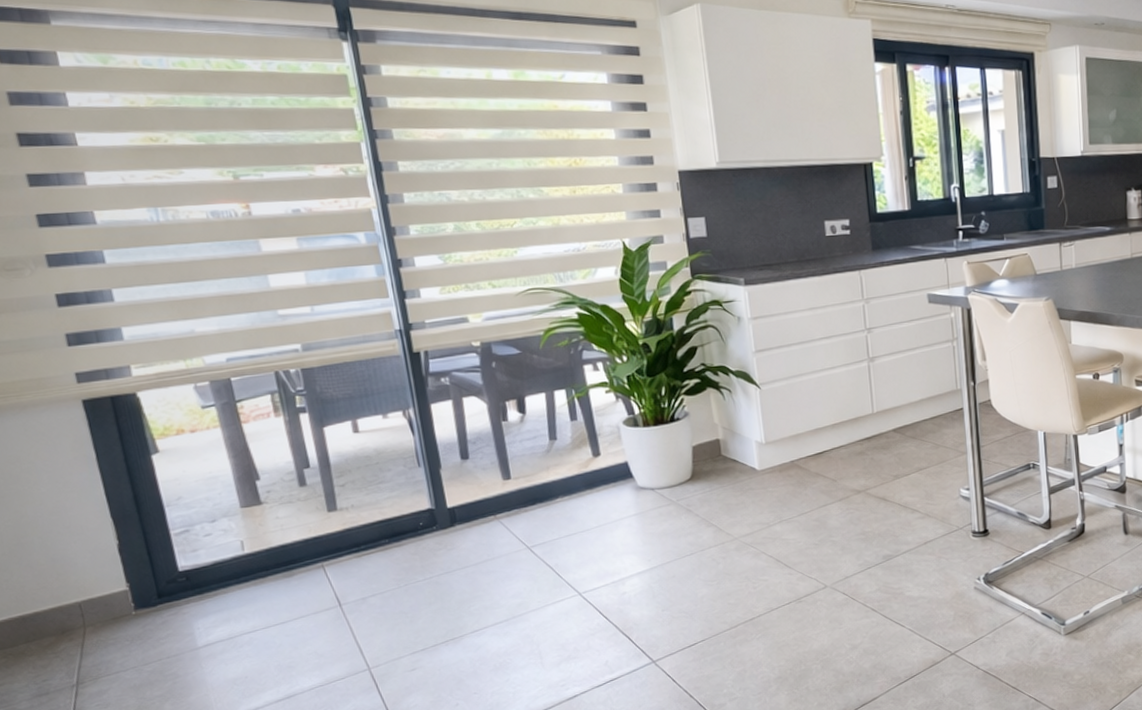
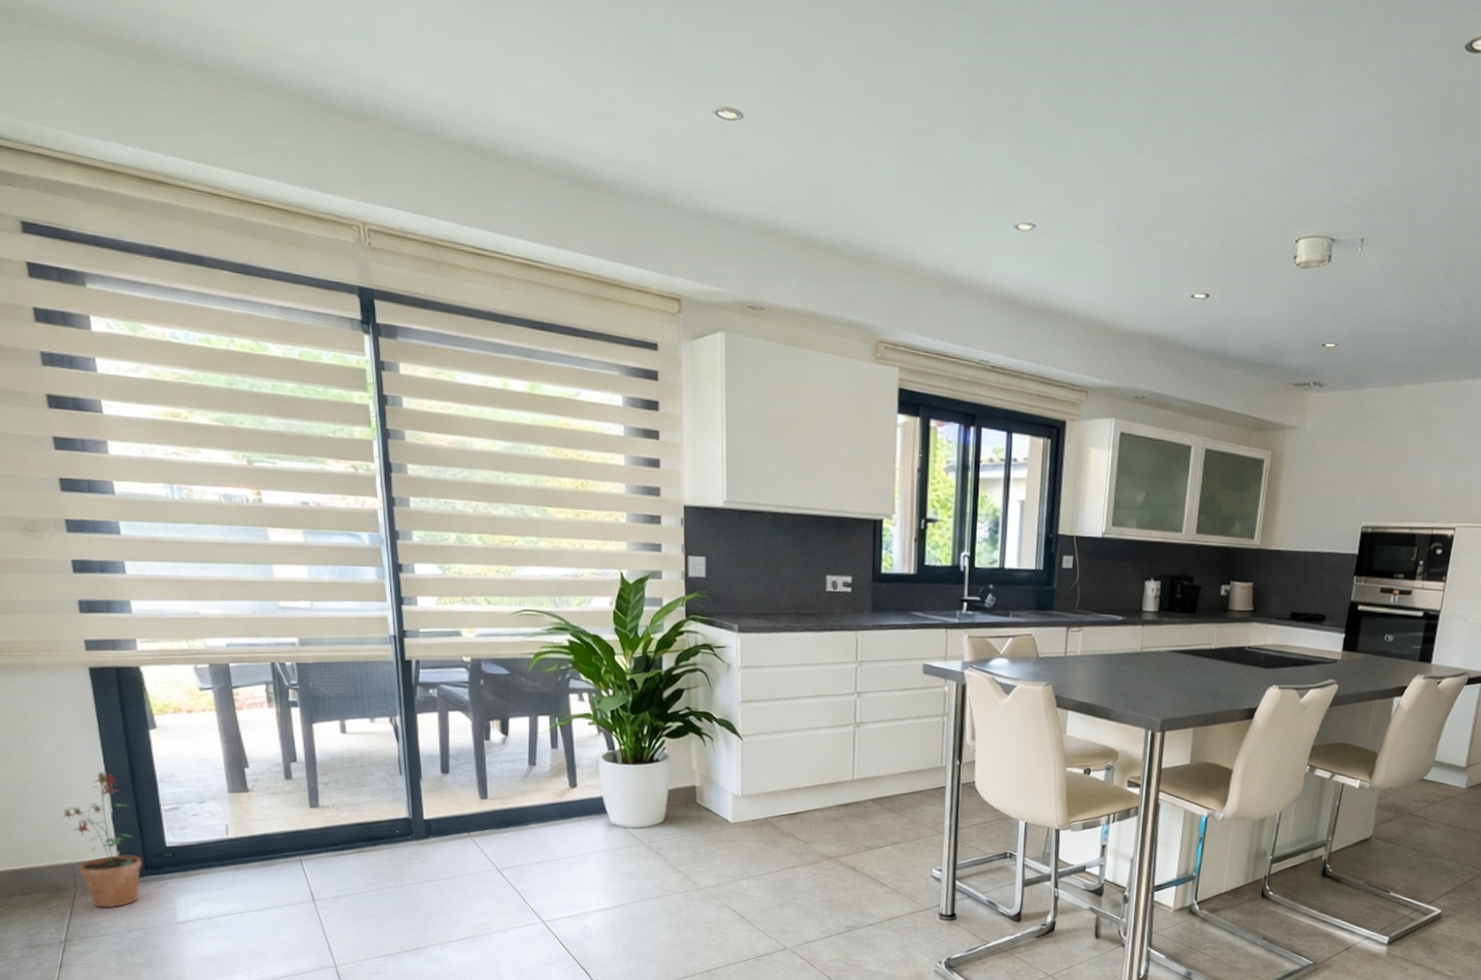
potted plant: none [65,504,155,644] -> present [62,772,143,908]

